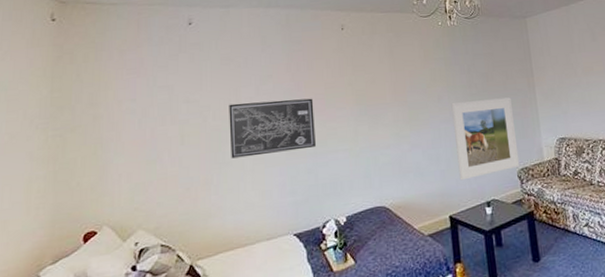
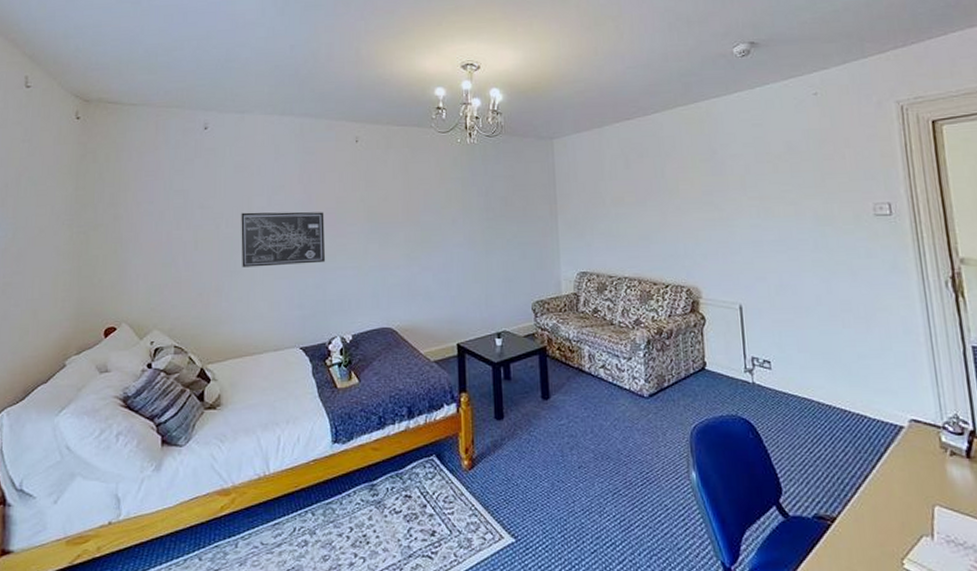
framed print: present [451,97,520,181] -> none [466,224,535,309]

